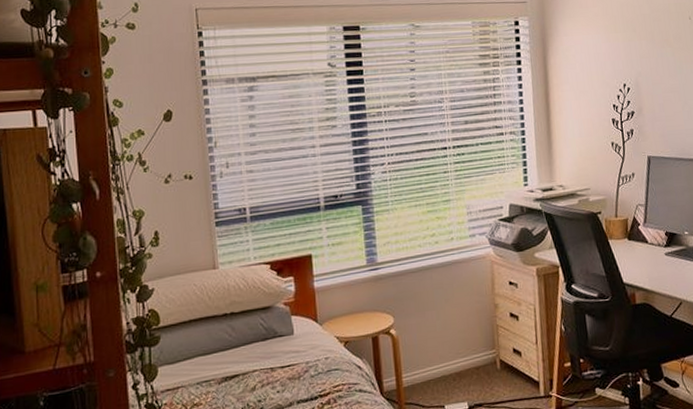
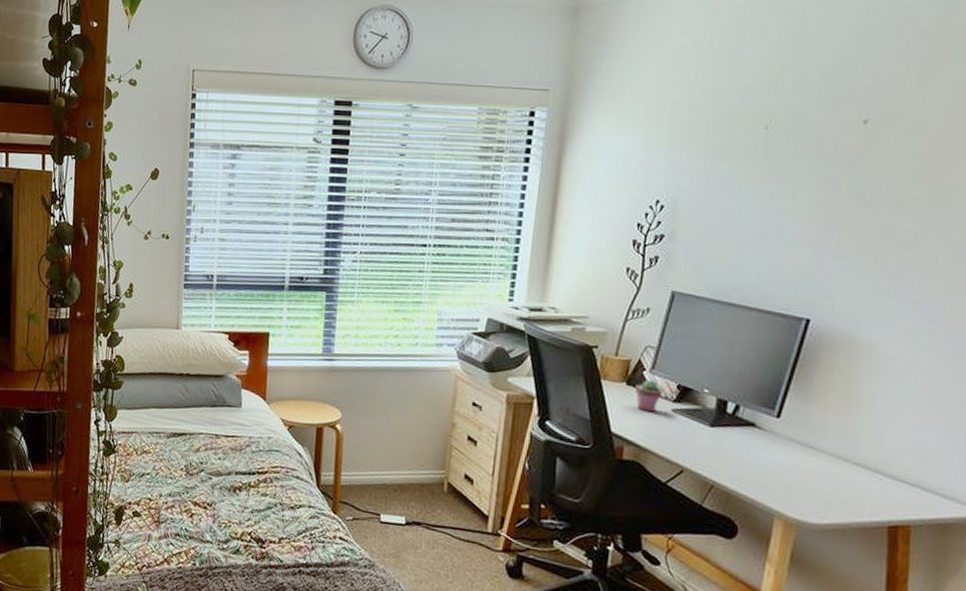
potted succulent: none [635,231,656,260] -> present [635,379,662,413]

